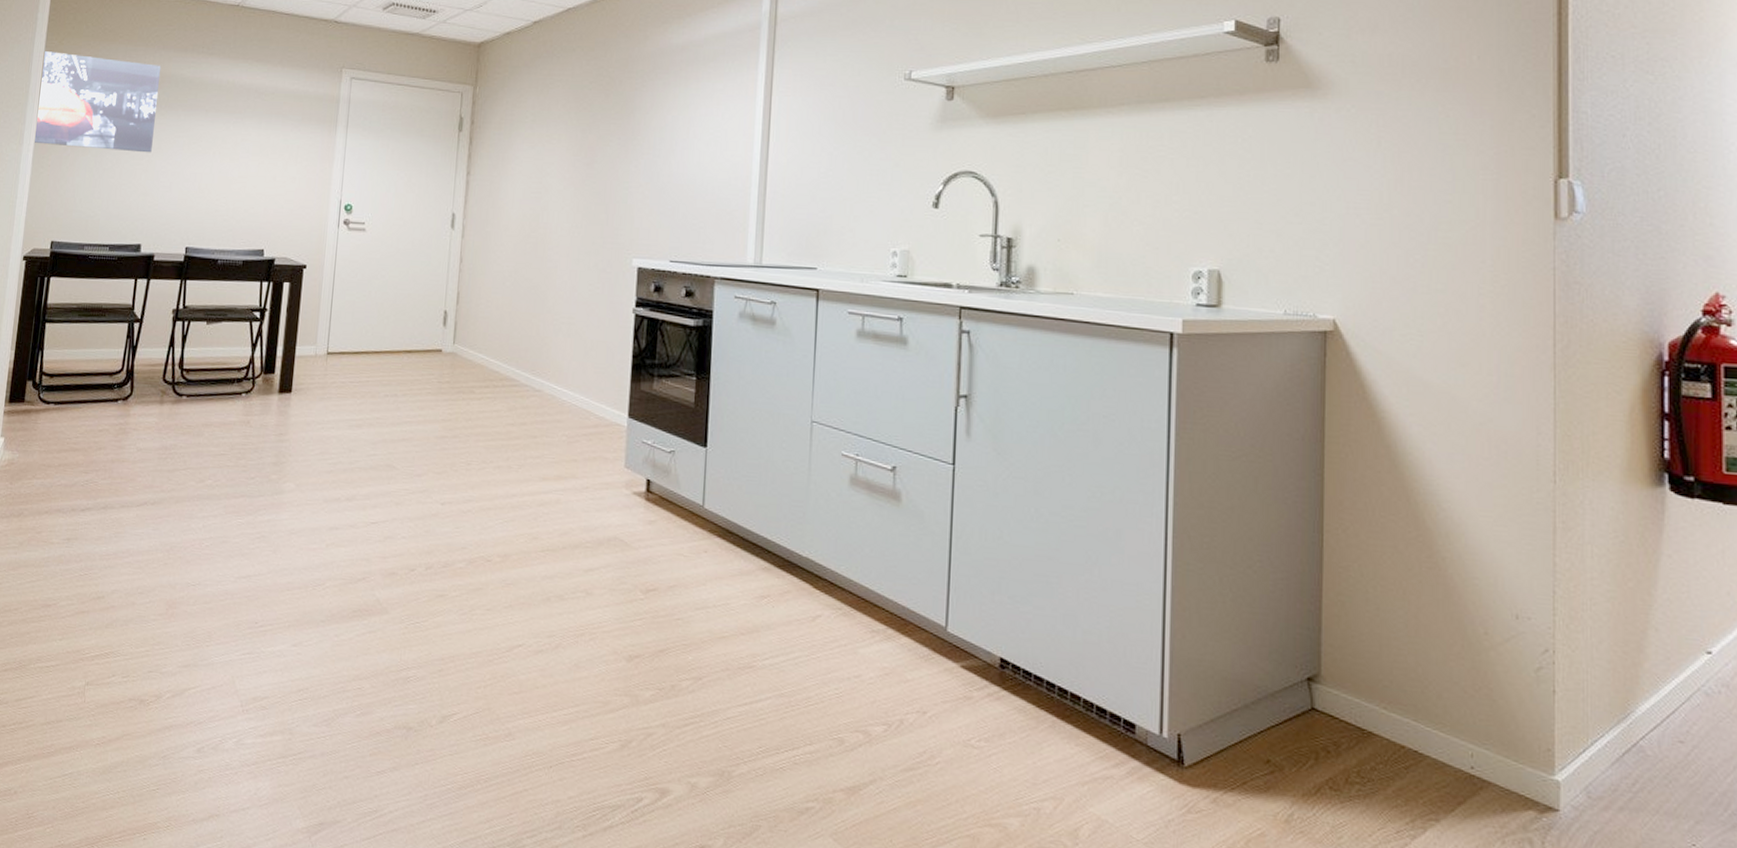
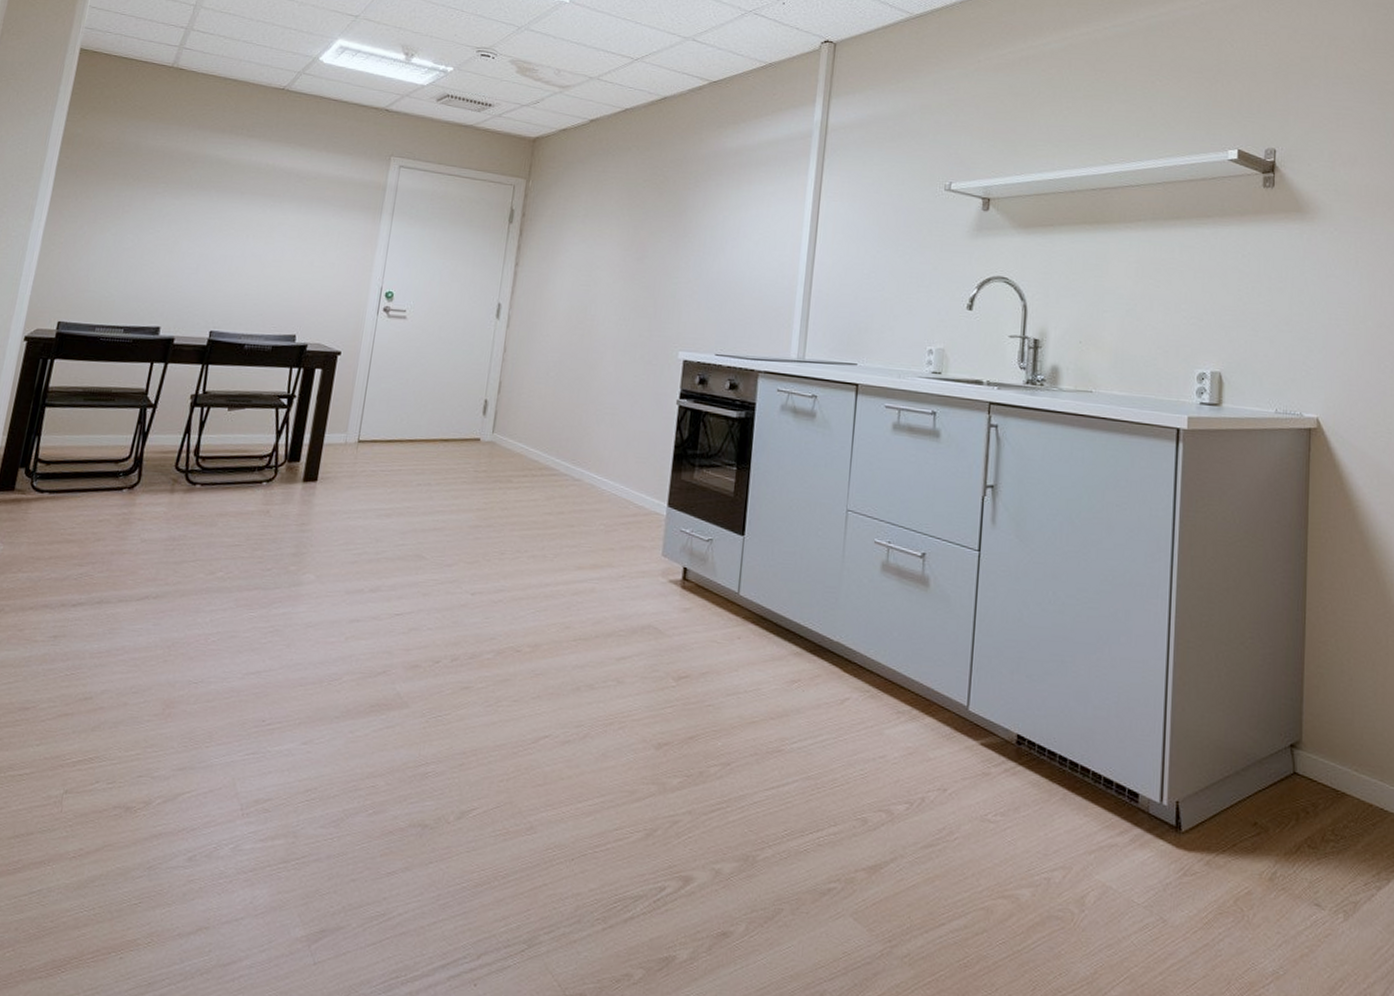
wall art: present [35,50,161,153] -> none [47,124,195,234]

